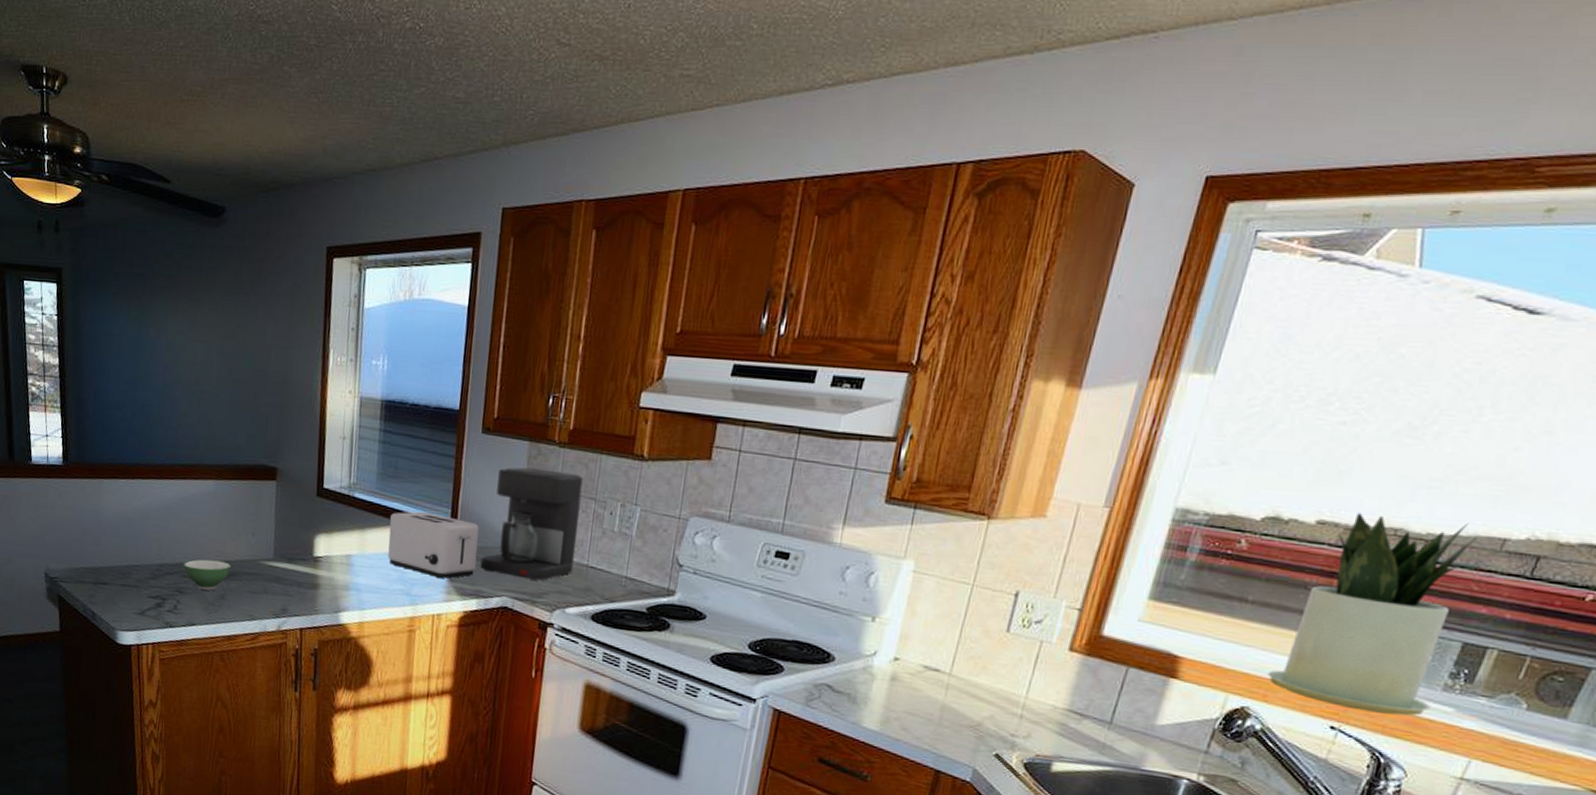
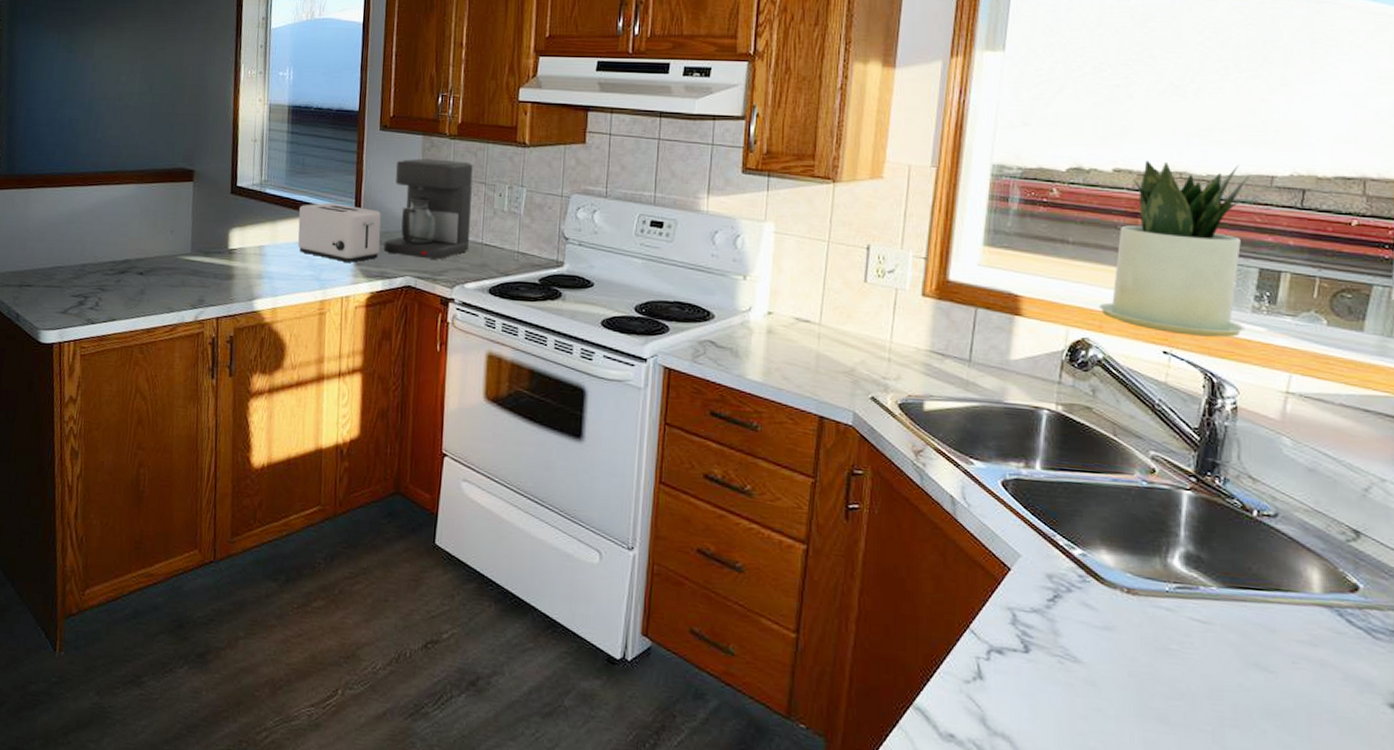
bowl: present [183,559,232,591] -> none [105,257,151,287]

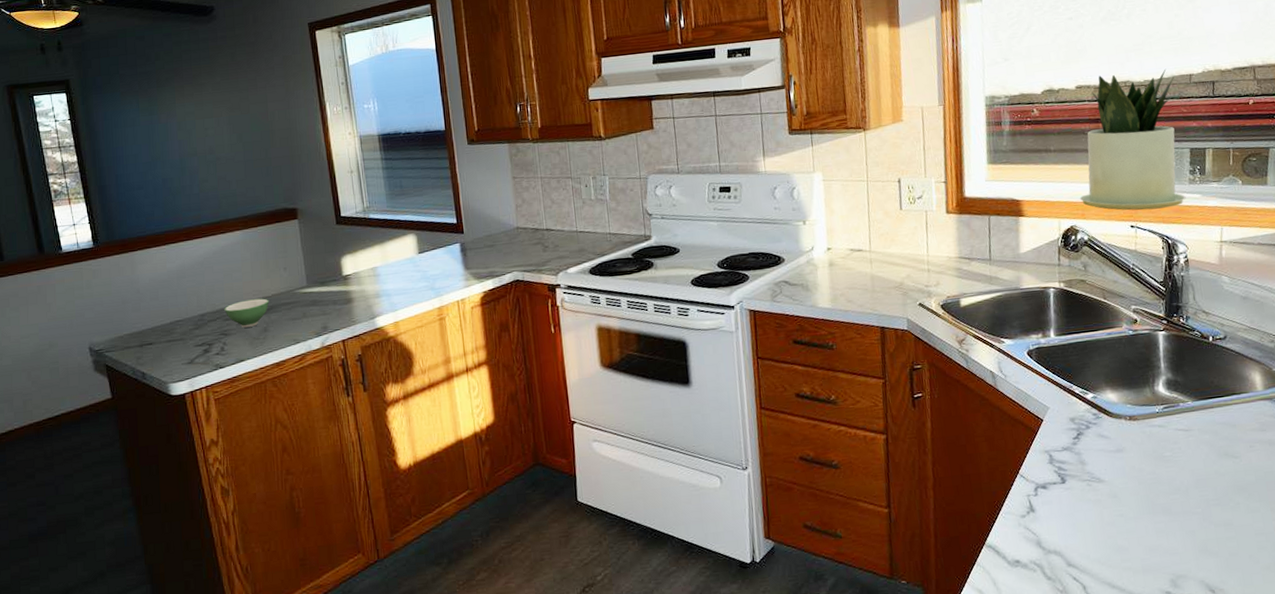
bowl: none [105,257,151,287] -> present [224,298,270,328]
toaster: present [298,202,382,263] -> none [404,217,486,269]
coffee maker: present [383,158,473,260] -> none [487,161,566,254]

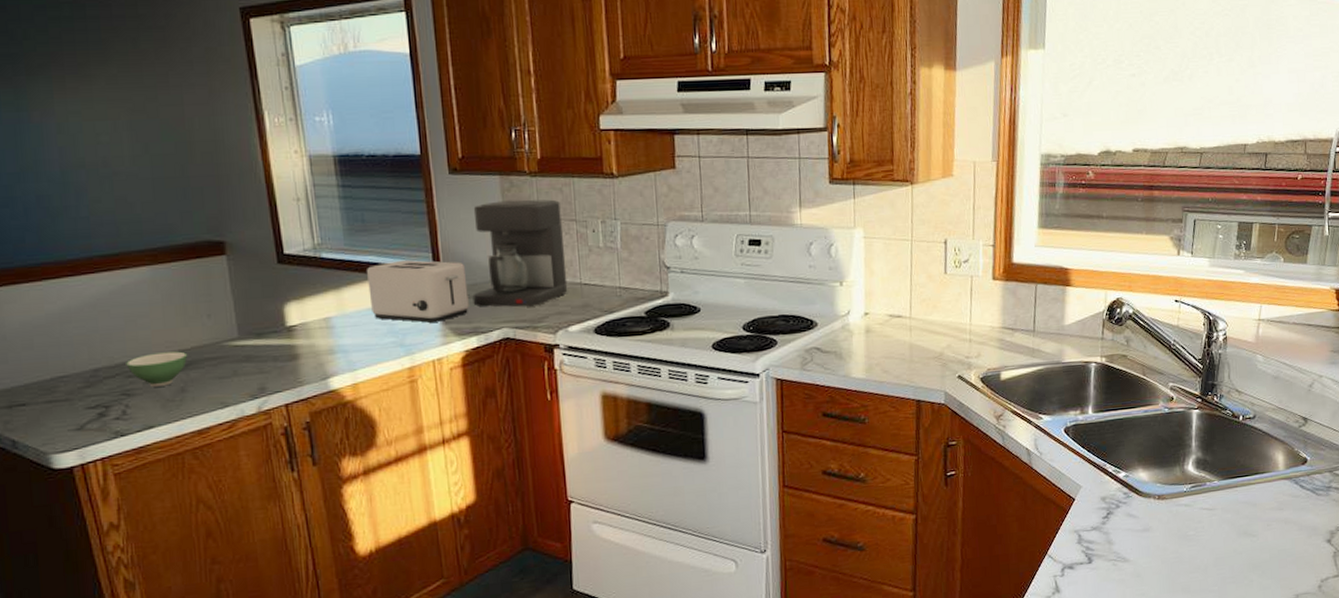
toaster: none [404,217,486,269] -> present [367,259,469,323]
coffee maker: none [487,161,566,254] -> present [472,199,568,308]
planter: present [1079,68,1186,211] -> none [1127,136,1230,285]

